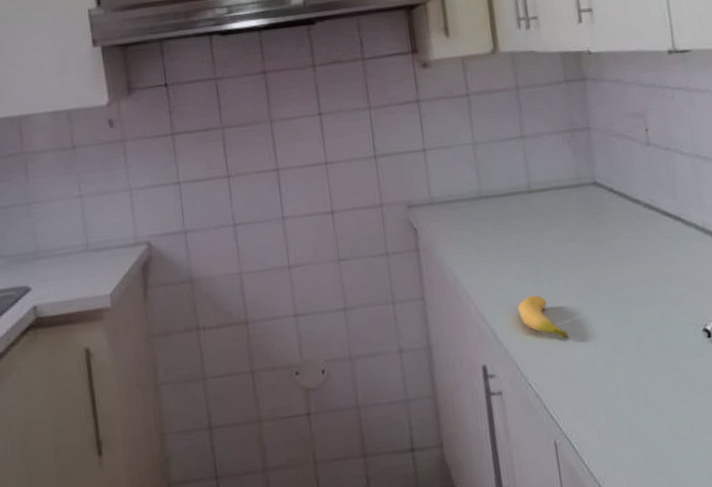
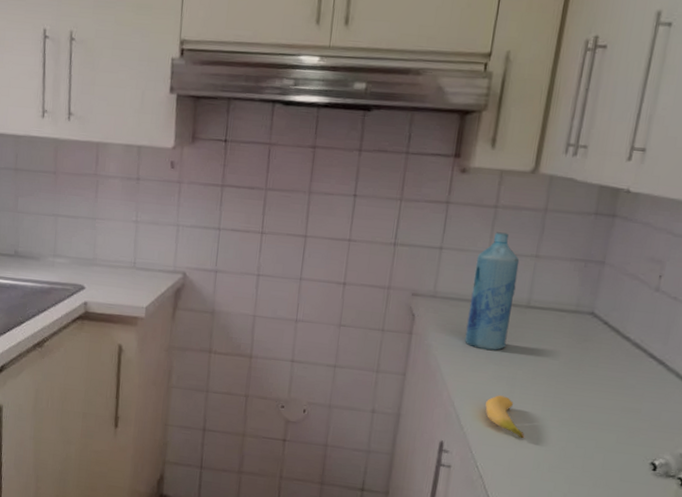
bottle: none [463,119,521,250] -> present [465,232,520,351]

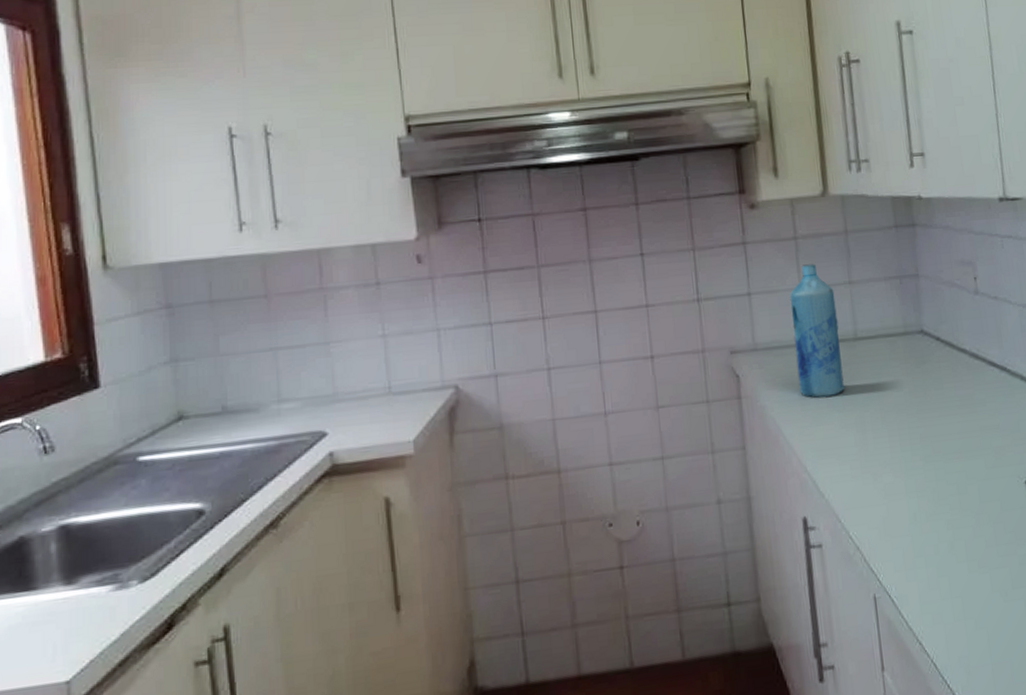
banana: present [485,395,525,439] -> none [840,445,892,491]

